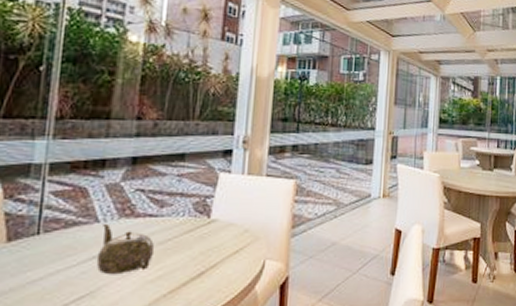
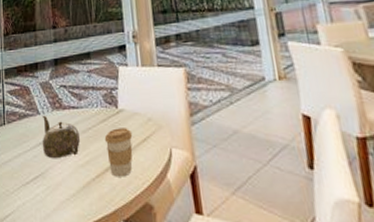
coffee cup: none [187,239,223,292] -> present [104,128,133,177]

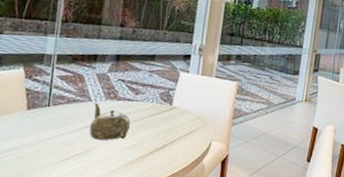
coffee cup: present [104,128,133,177] -> none [154,121,181,159]

